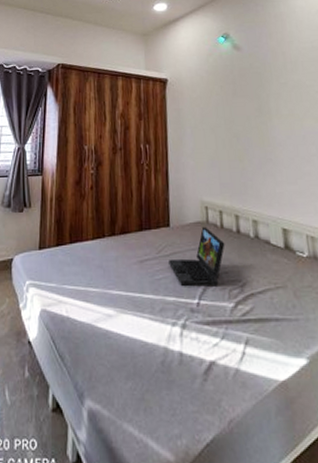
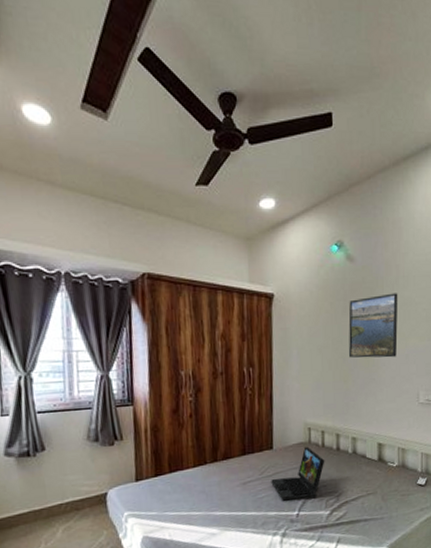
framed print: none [239,77,293,138] -> present [348,293,398,358]

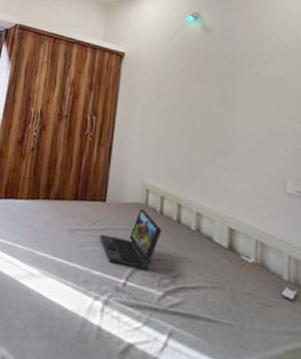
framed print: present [348,293,398,358] -> none [199,67,261,134]

